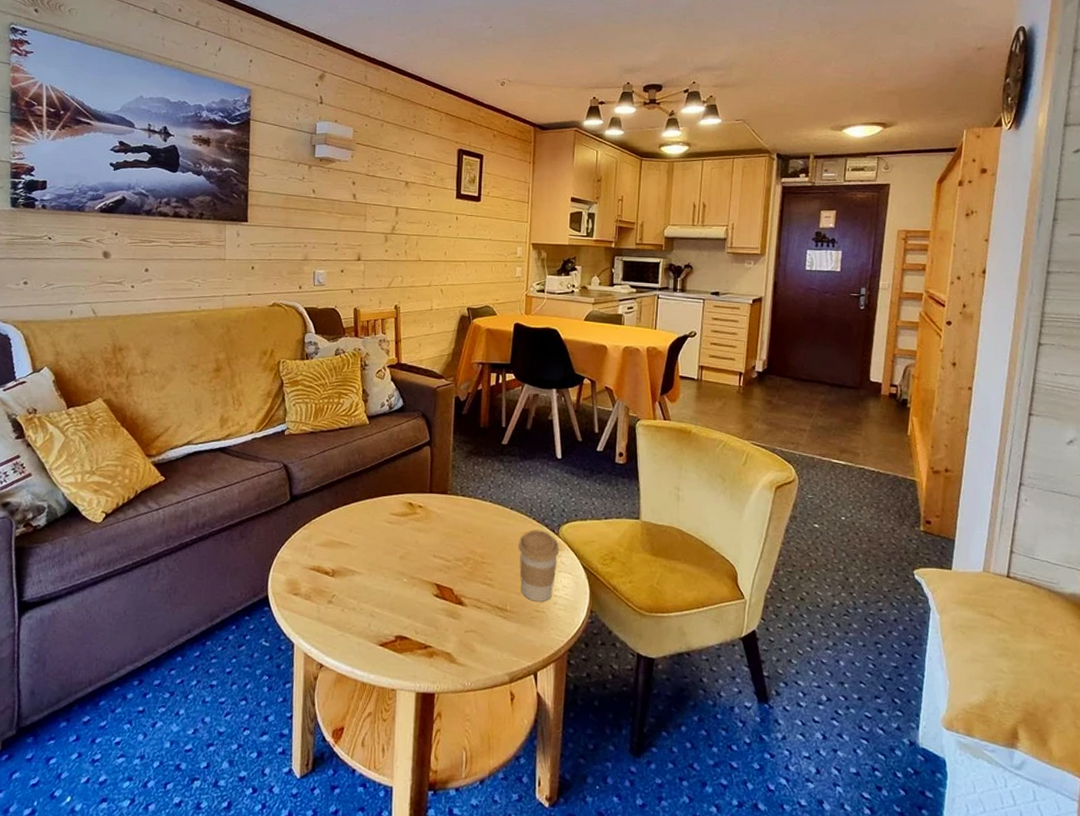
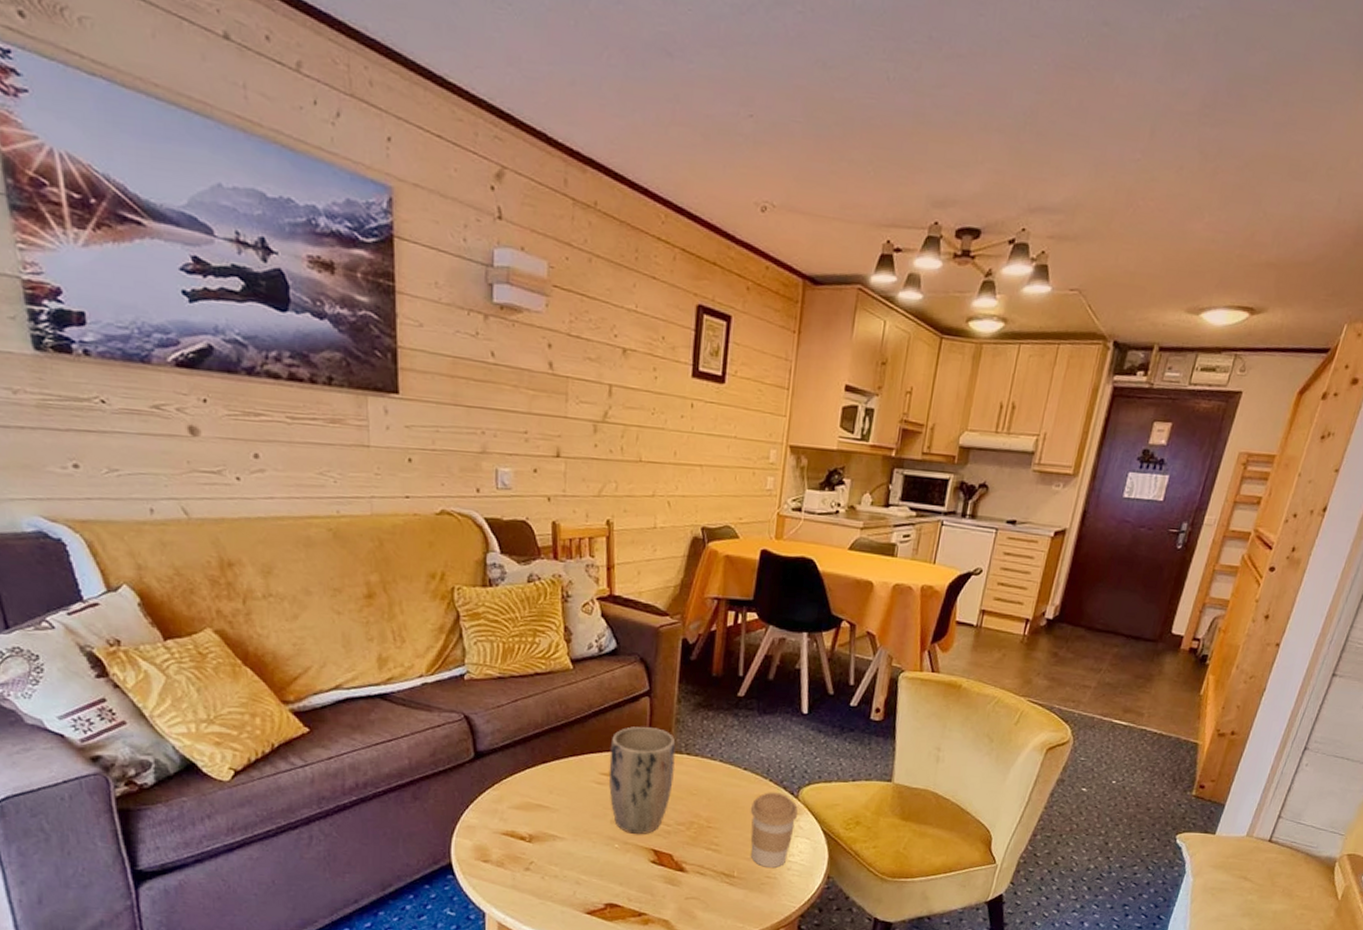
plant pot: none [398,472,453,569] -> present [609,726,676,834]

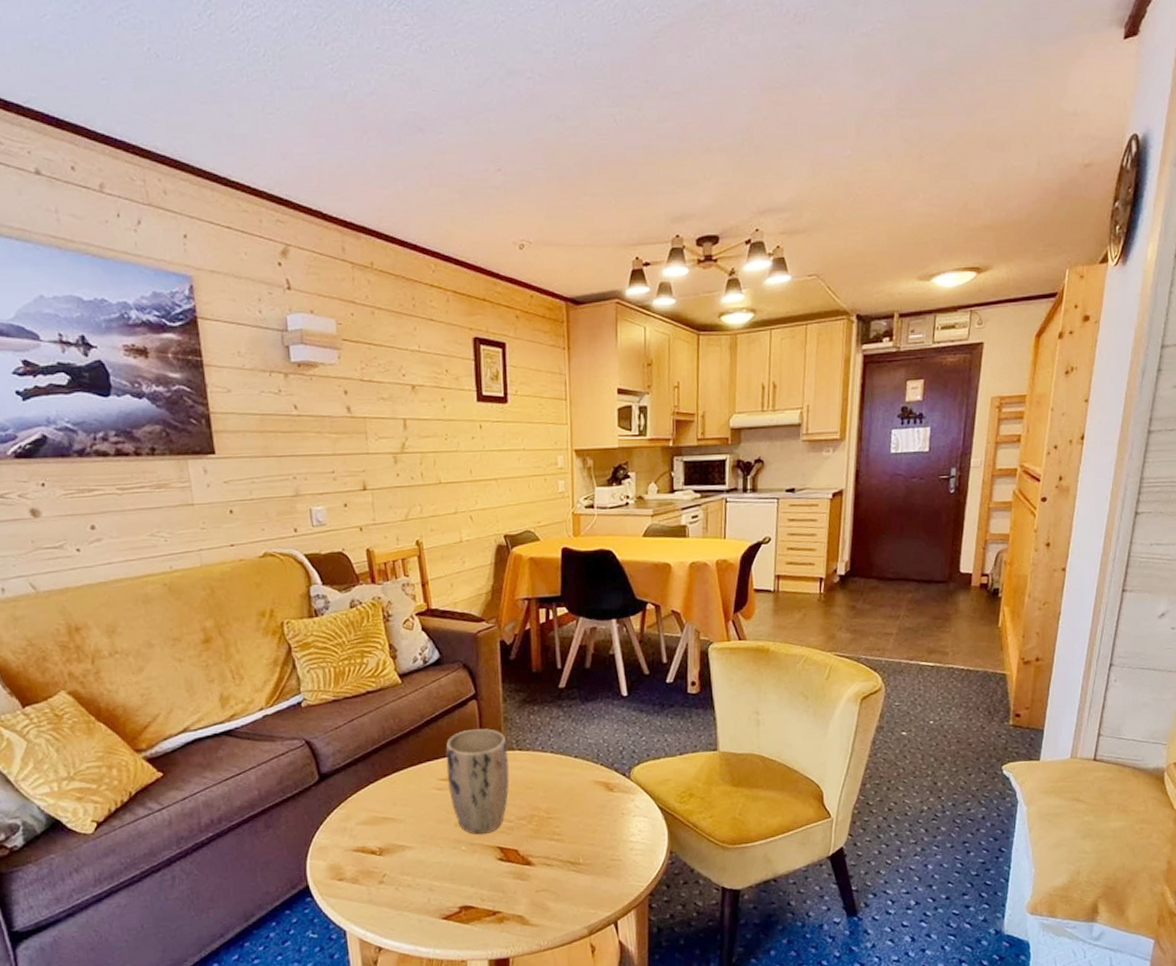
coffee cup: present [750,792,799,868] -> none [586,775,633,851]

